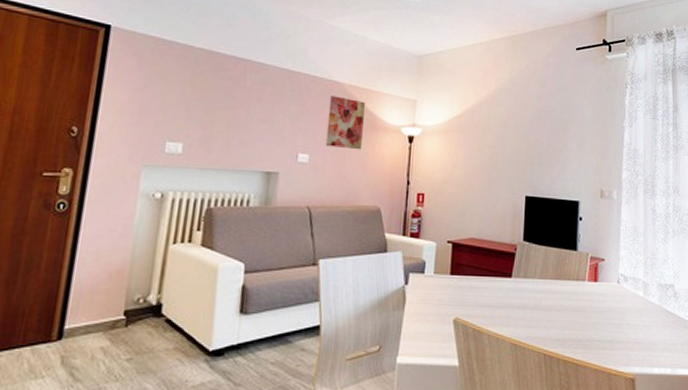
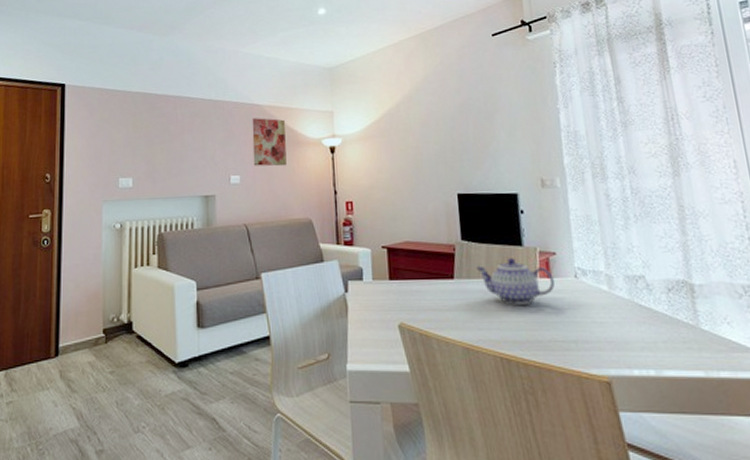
teapot: none [534,261,600,305] -> present [476,258,555,305]

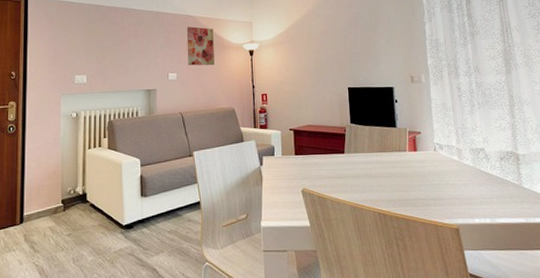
teapot: present [476,258,555,305] -> none [362,137,419,173]

